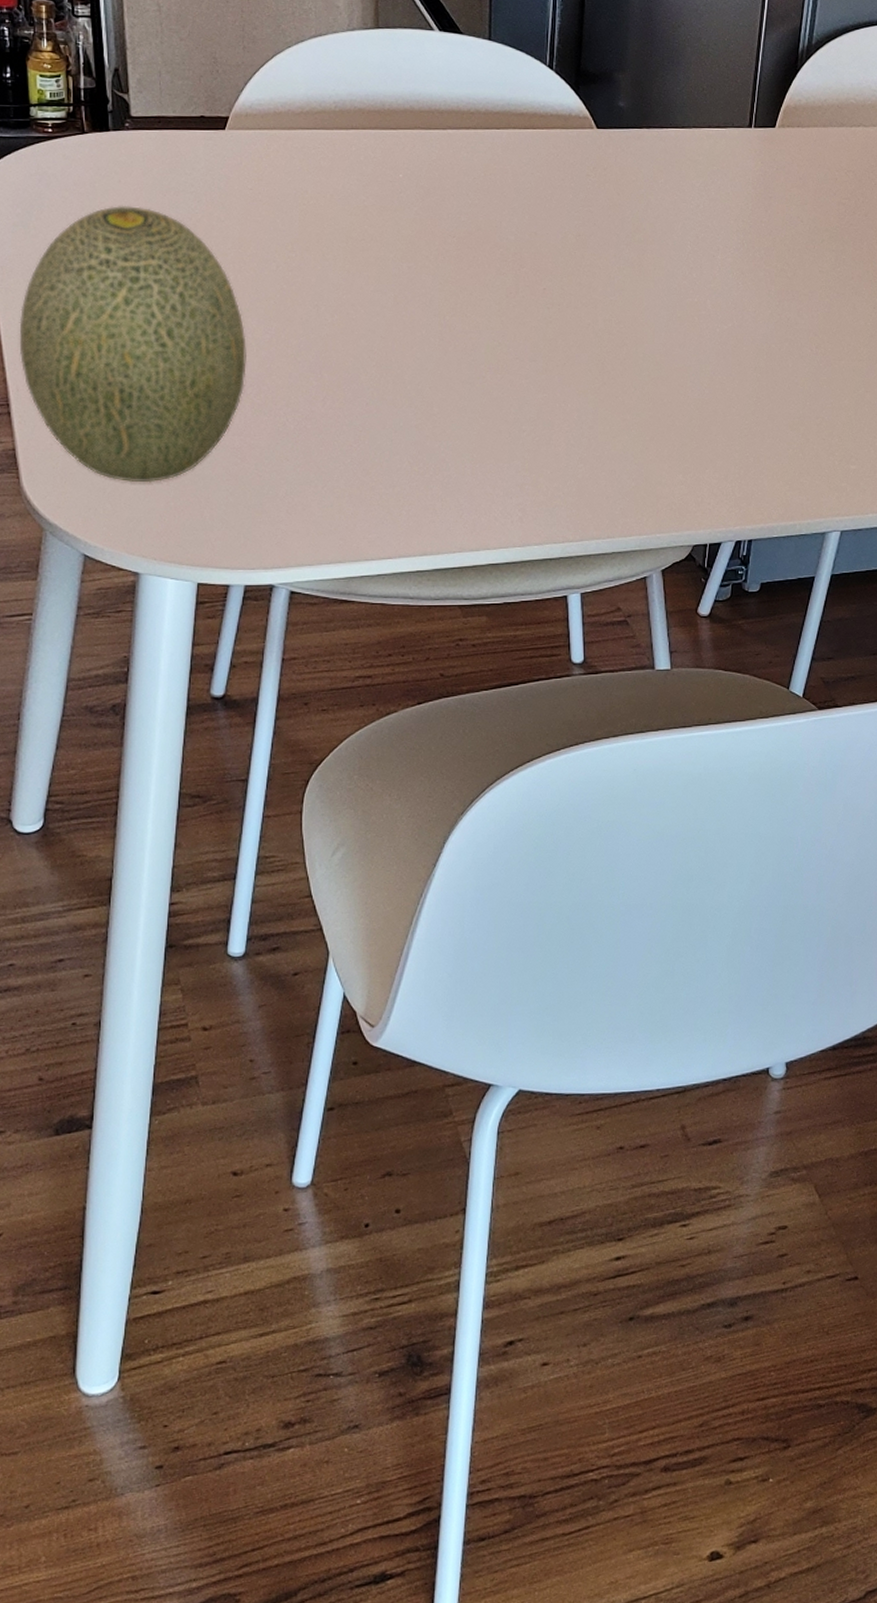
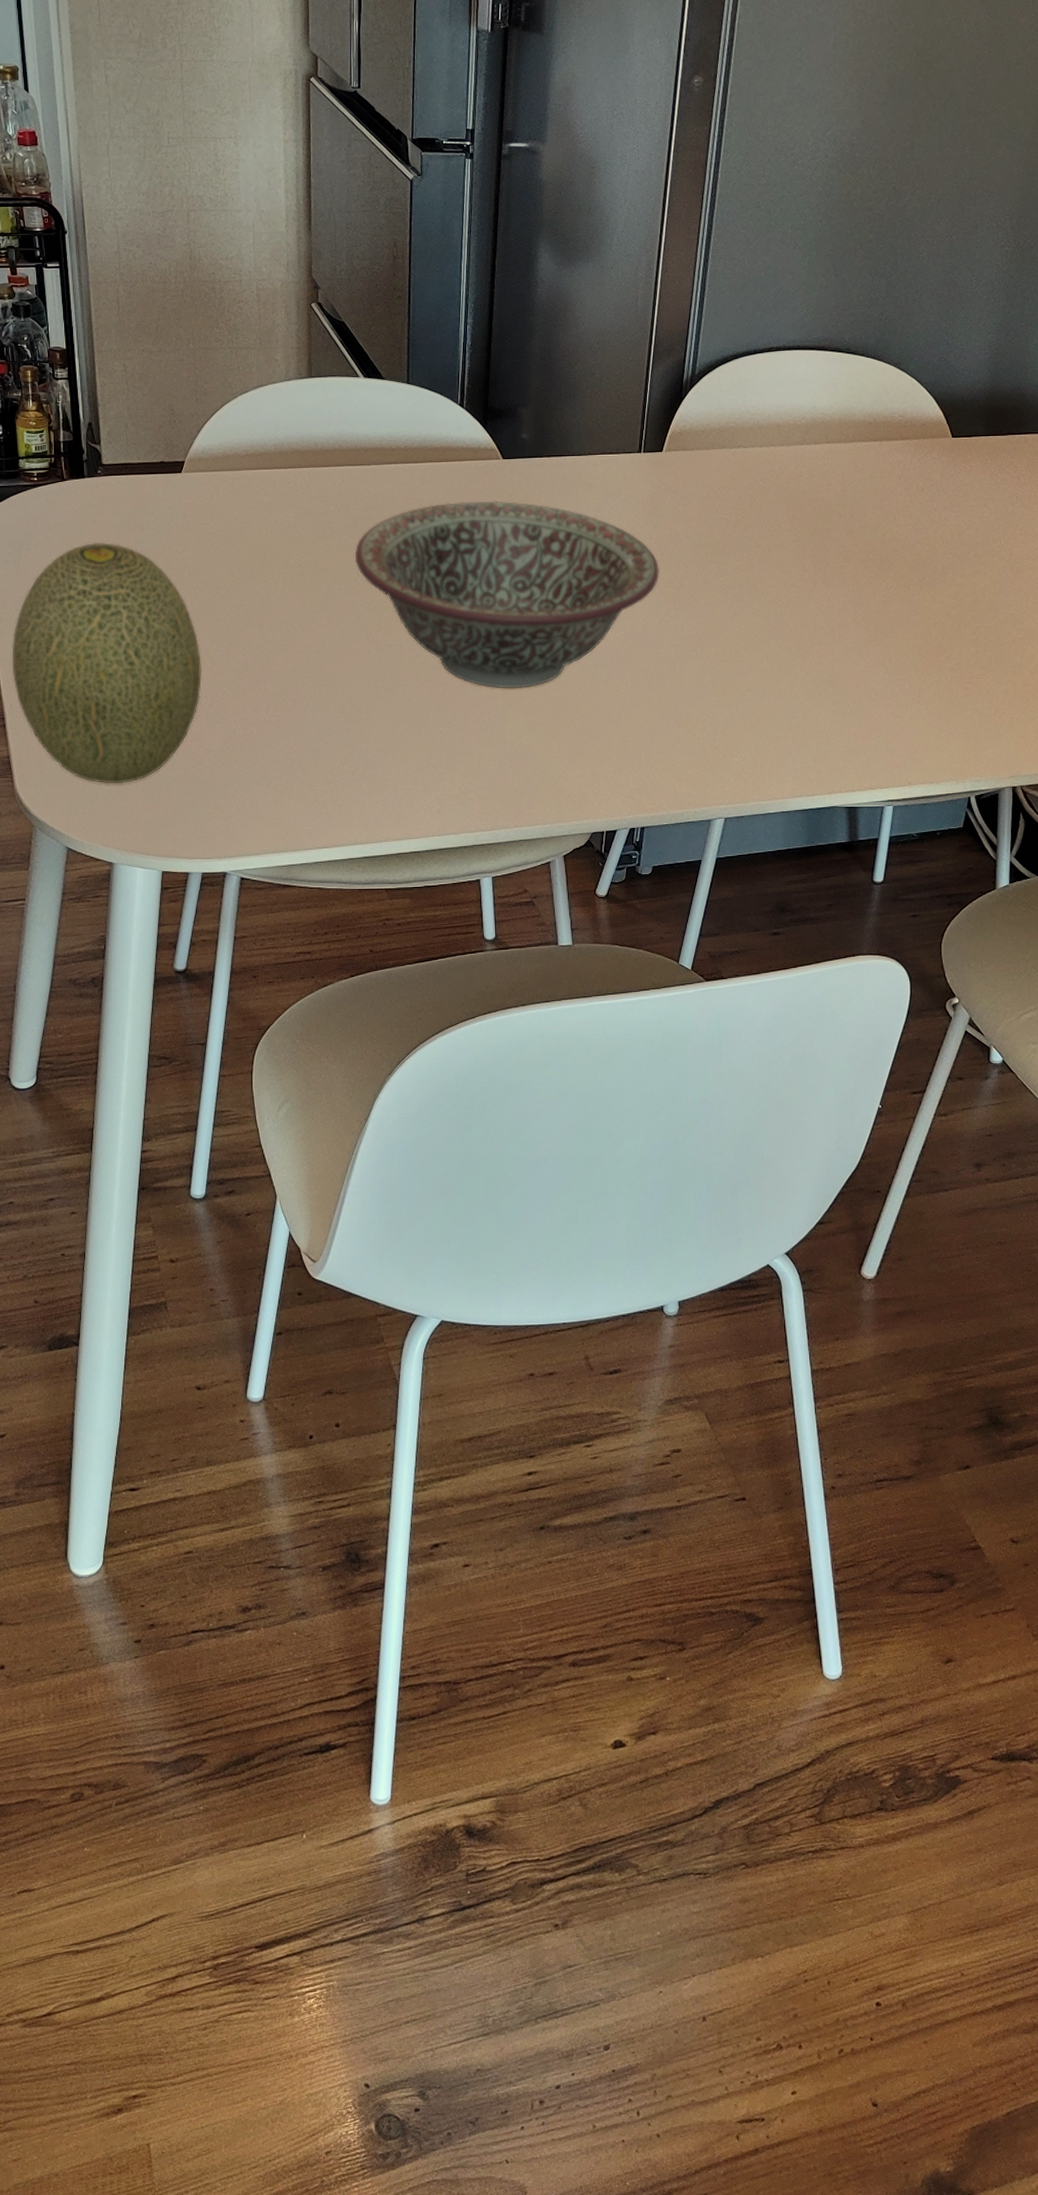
decorative bowl: none [426,174,772,384] -> present [354,501,660,689]

